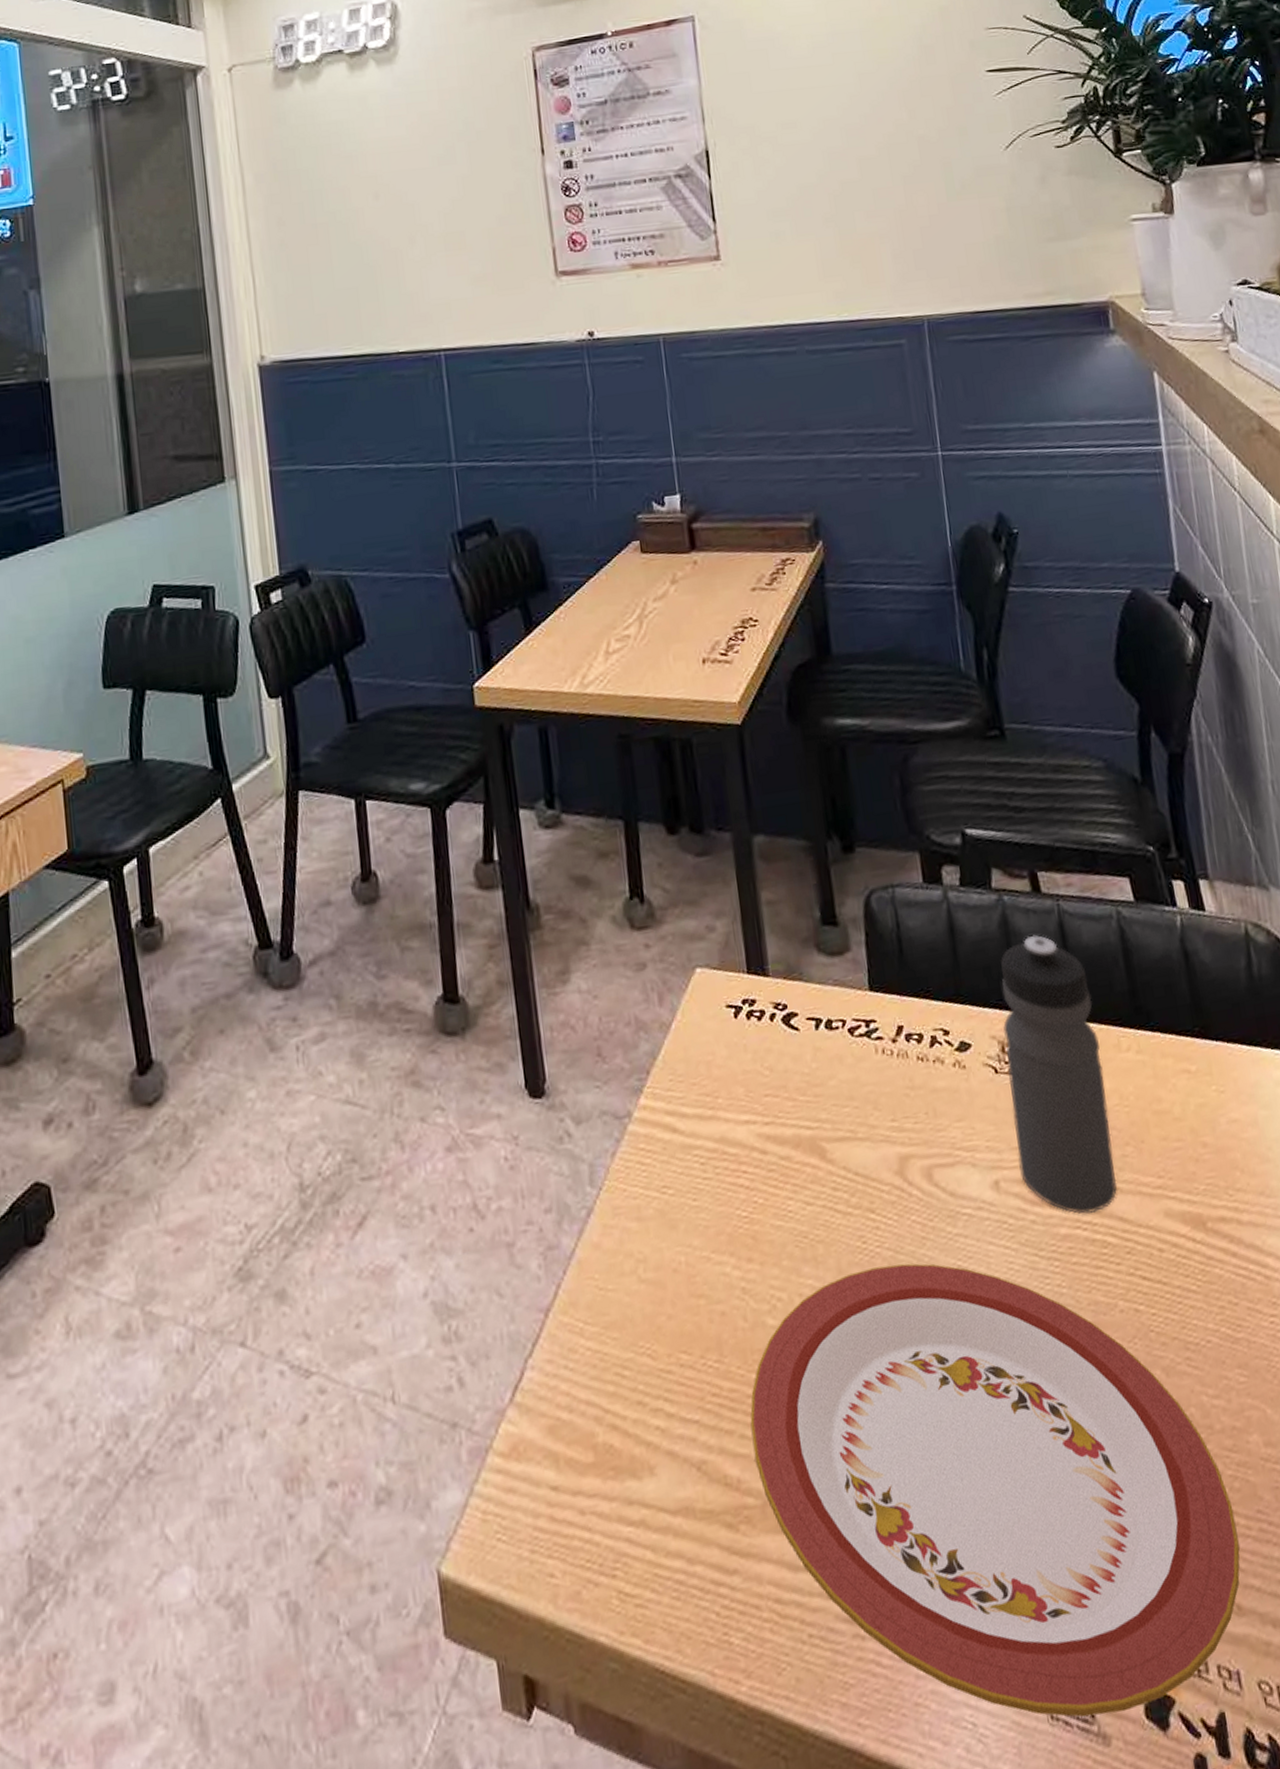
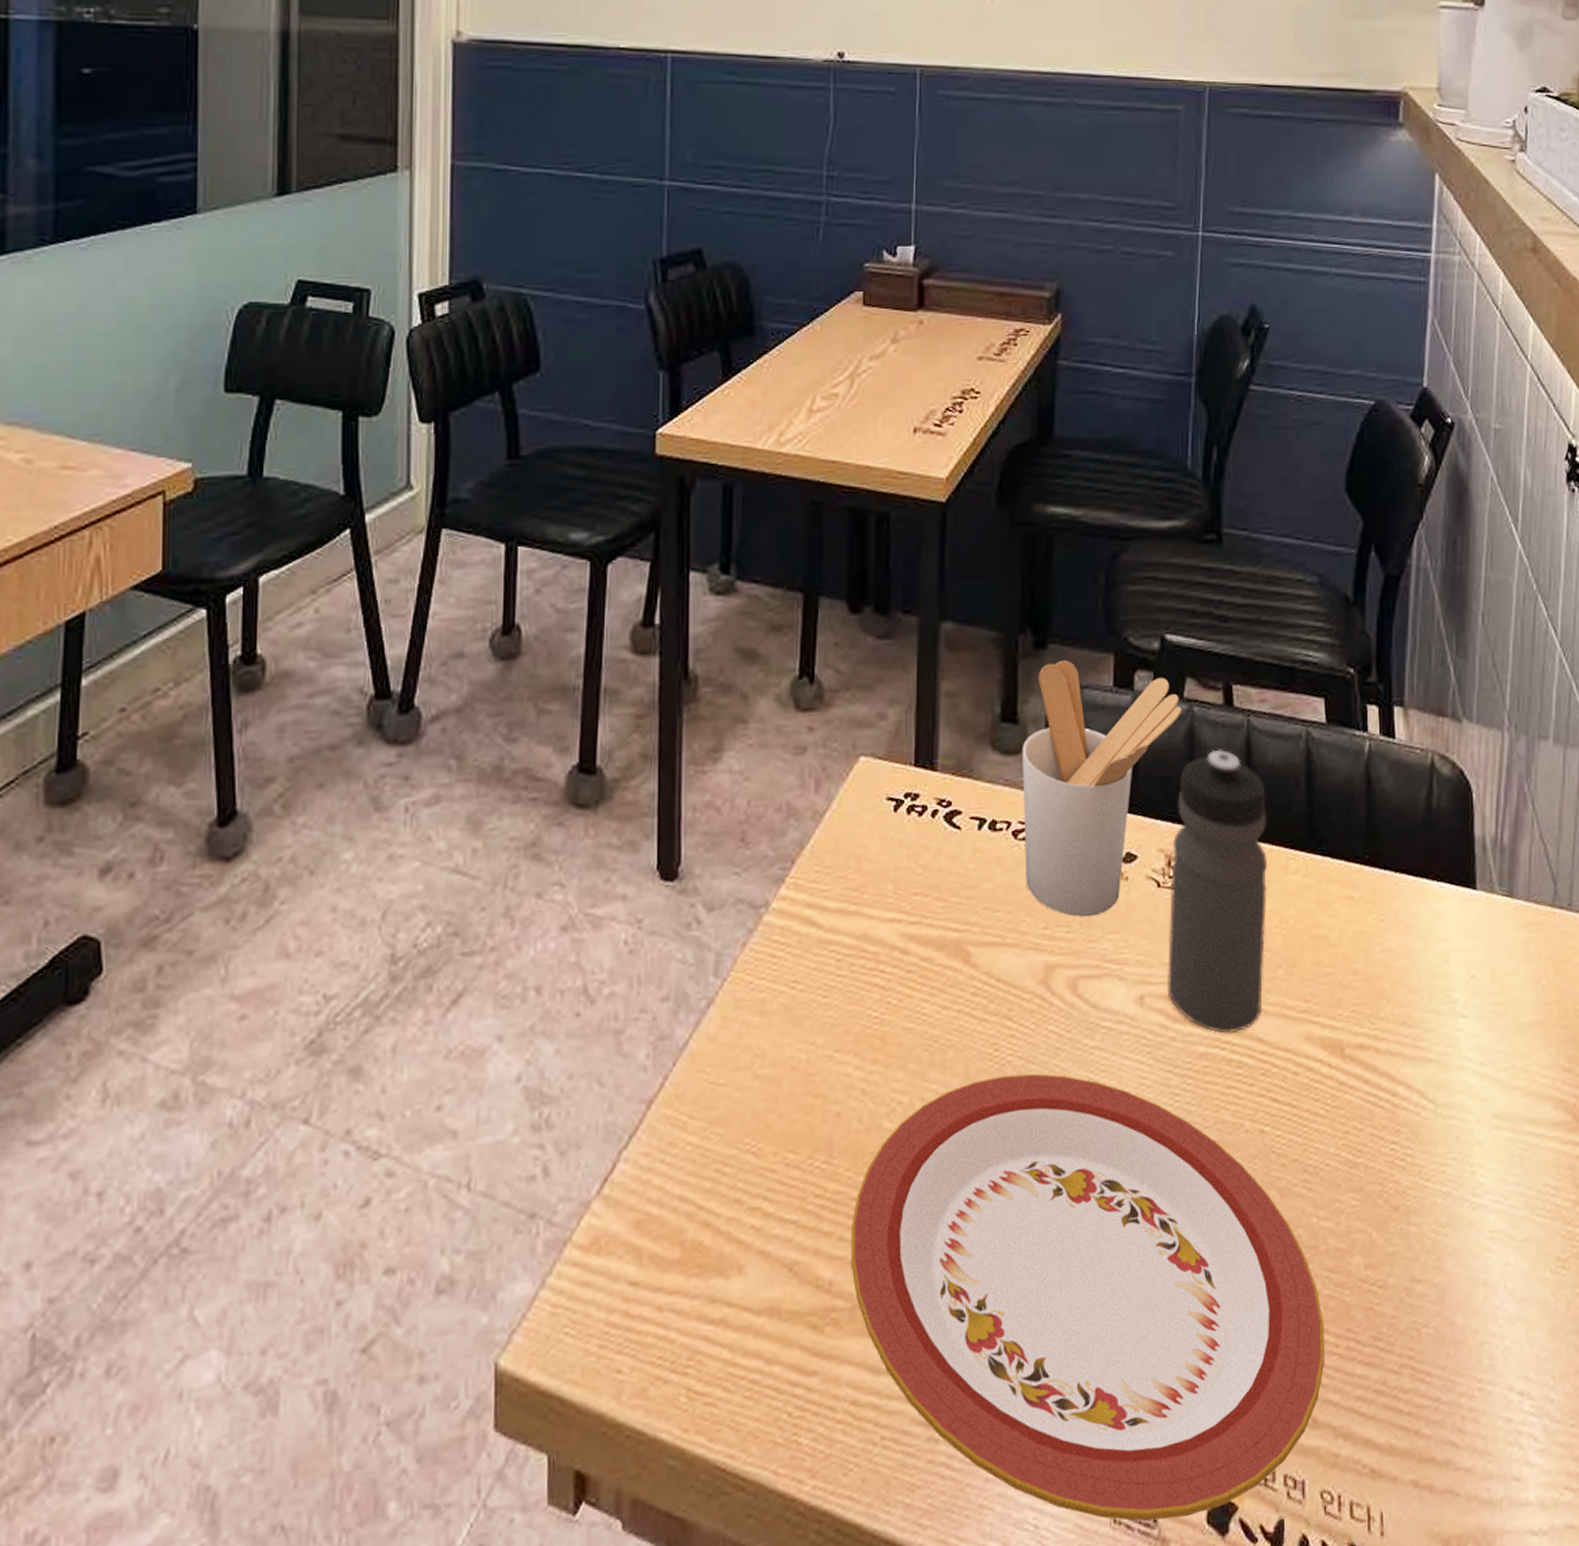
utensil holder: none [845,862,992,1108] -> present [1021,660,1182,917]

